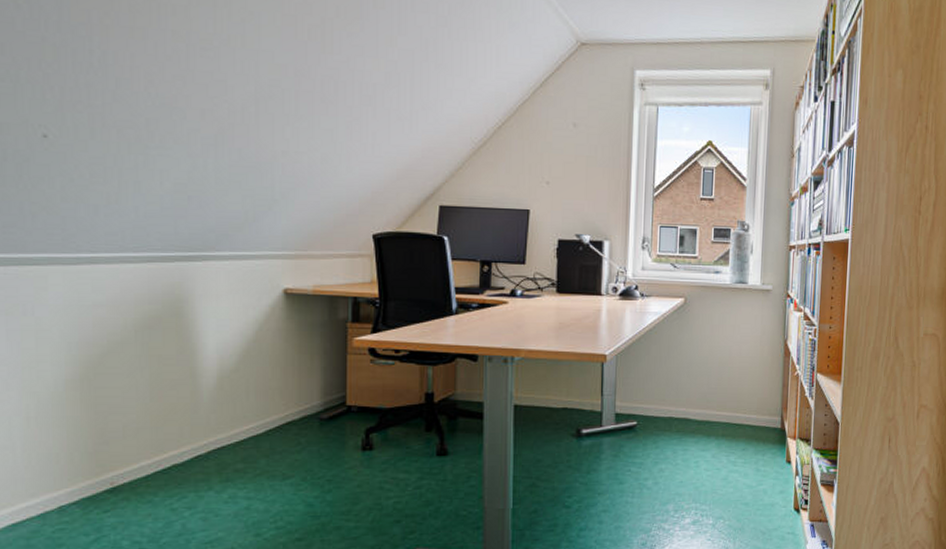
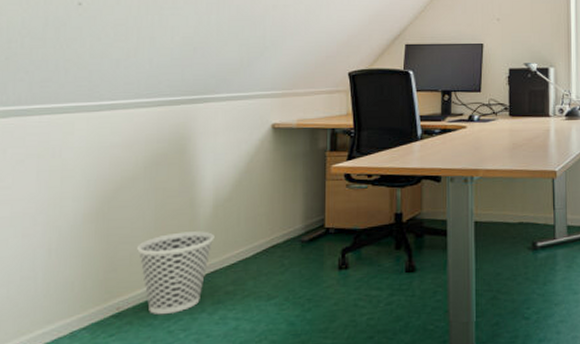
wastebasket: none [131,404,220,492] -> present [137,231,215,315]

